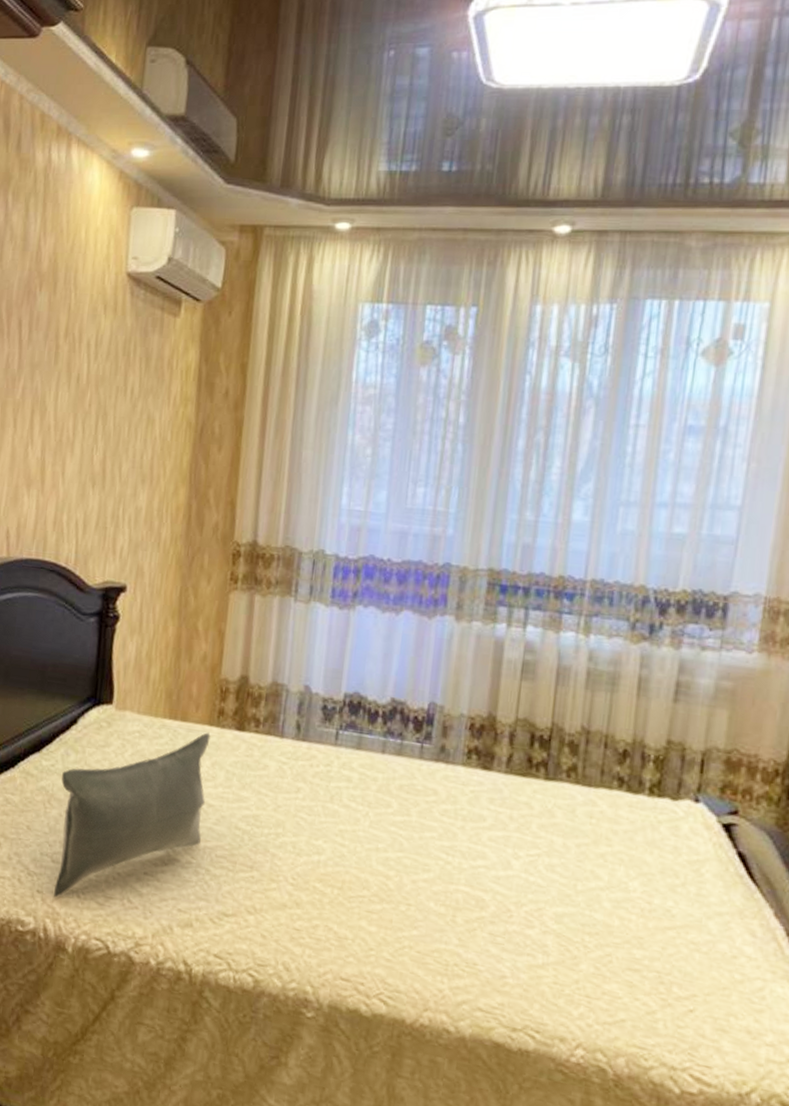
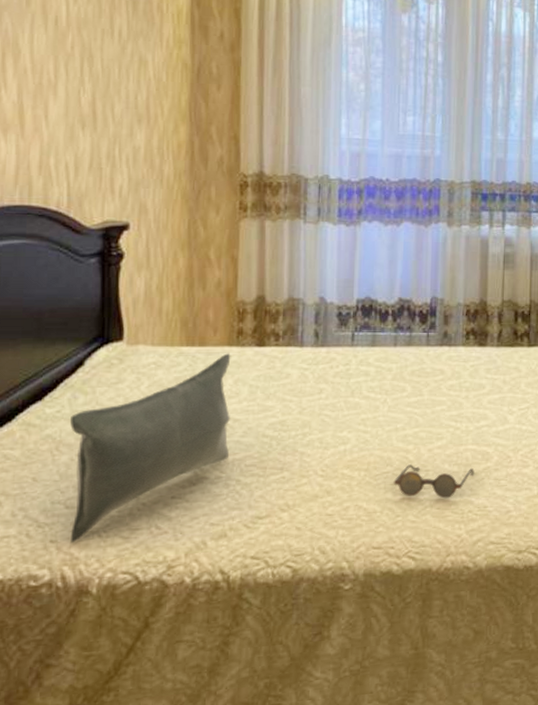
eyeglasses: none [369,893,466,943] -> present [393,464,475,499]

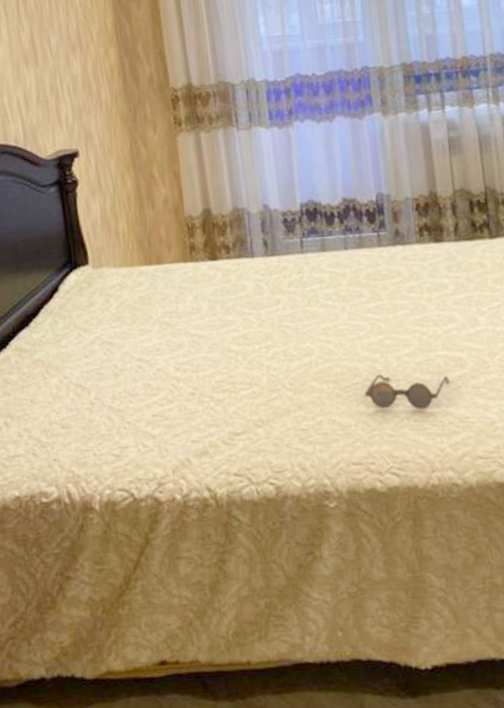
cushion: present [70,353,231,544] -> none [54,269,199,462]

